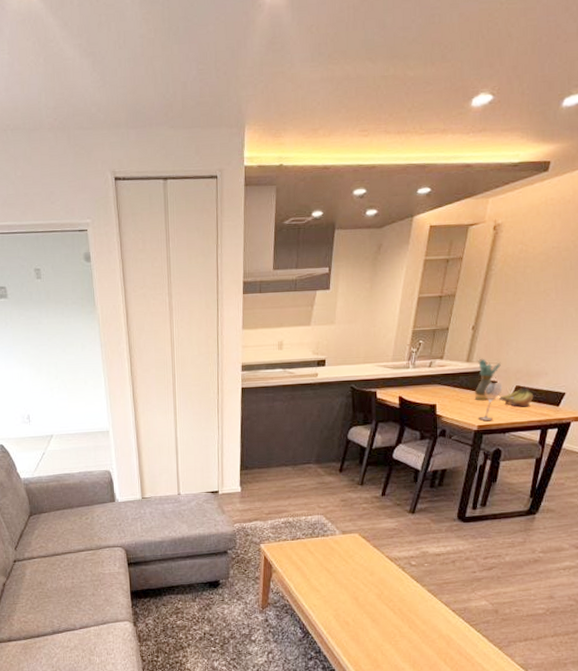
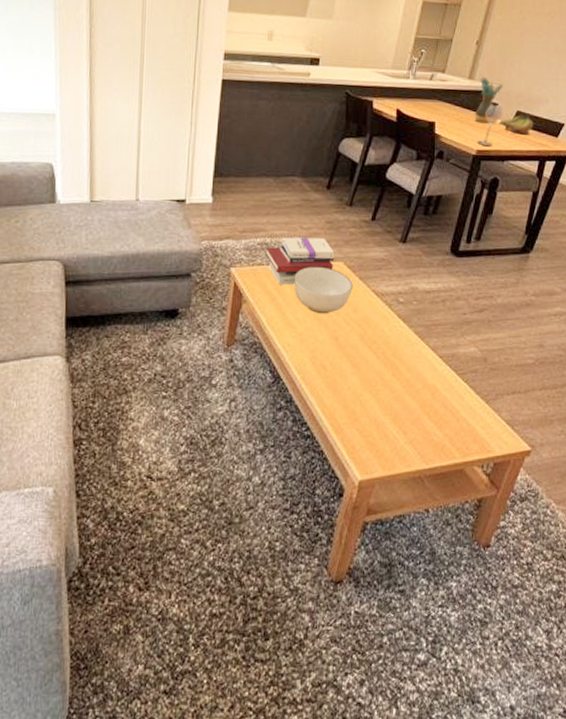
books: none [289,514,350,556] -> present [266,237,335,285]
bowl: none [315,538,368,579] -> present [294,266,353,314]

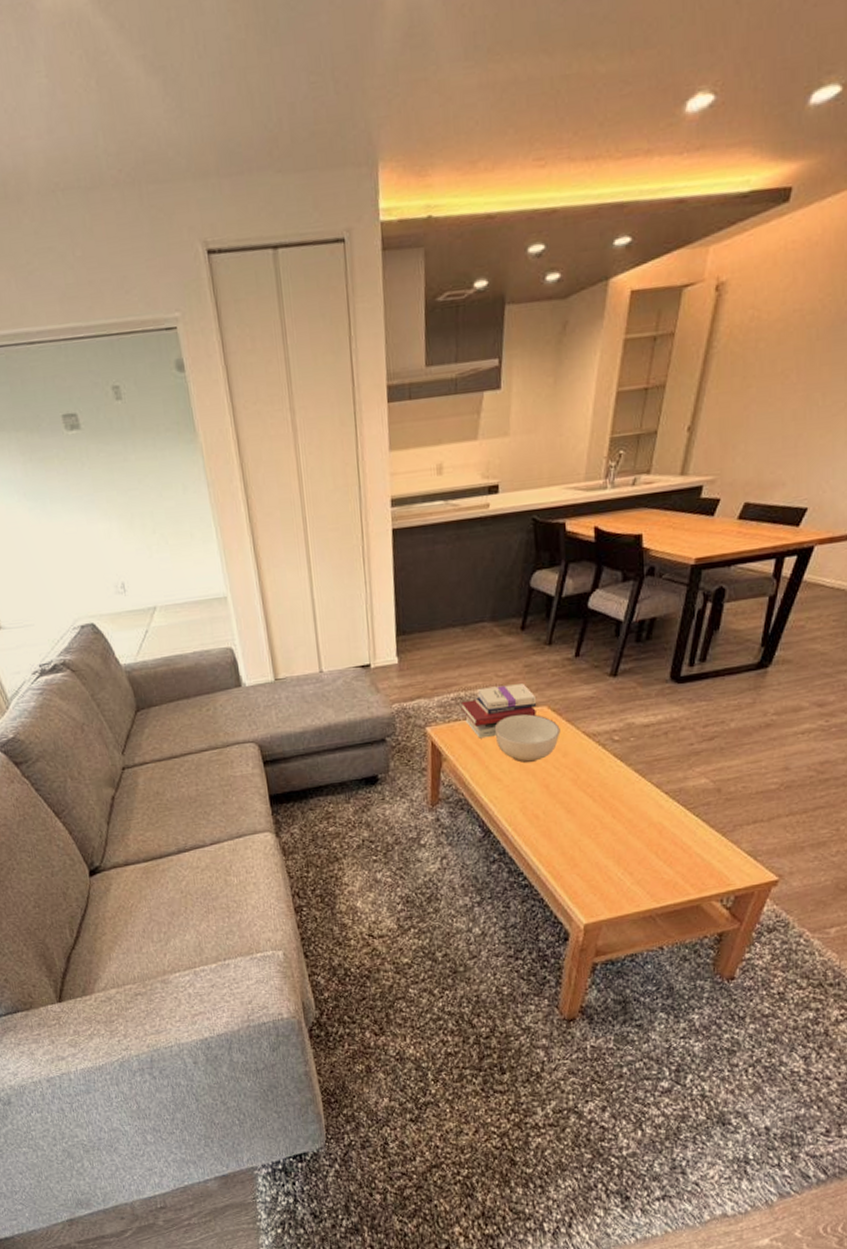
vase: present [475,77,503,124] -> none [690,469,725,526]
wineglass: present [477,104,503,146] -> none [696,499,727,552]
fruit: present [500,113,534,135] -> none [723,504,767,531]

